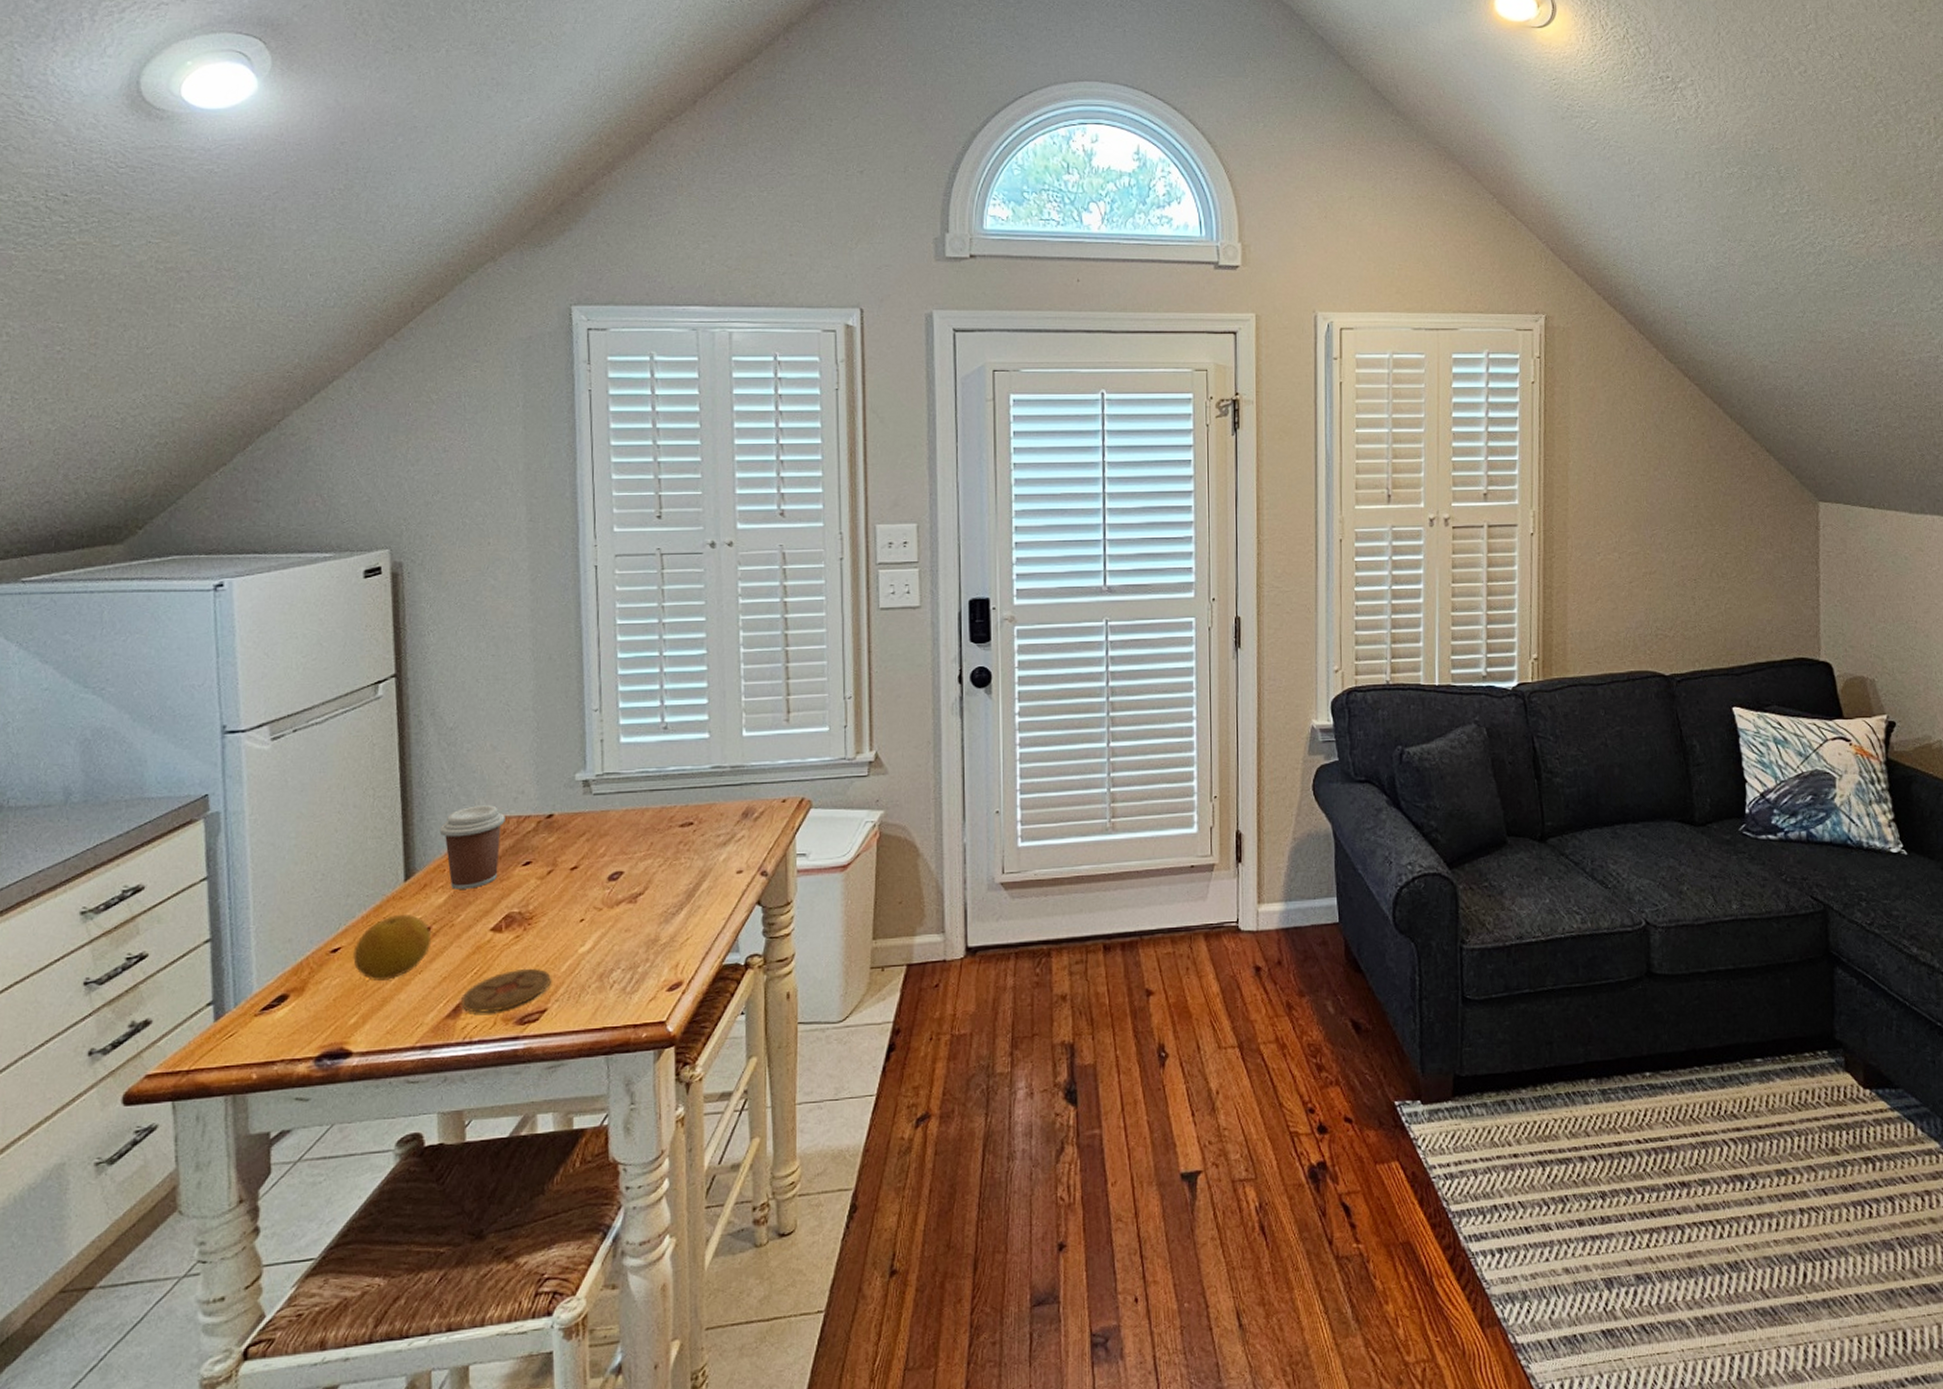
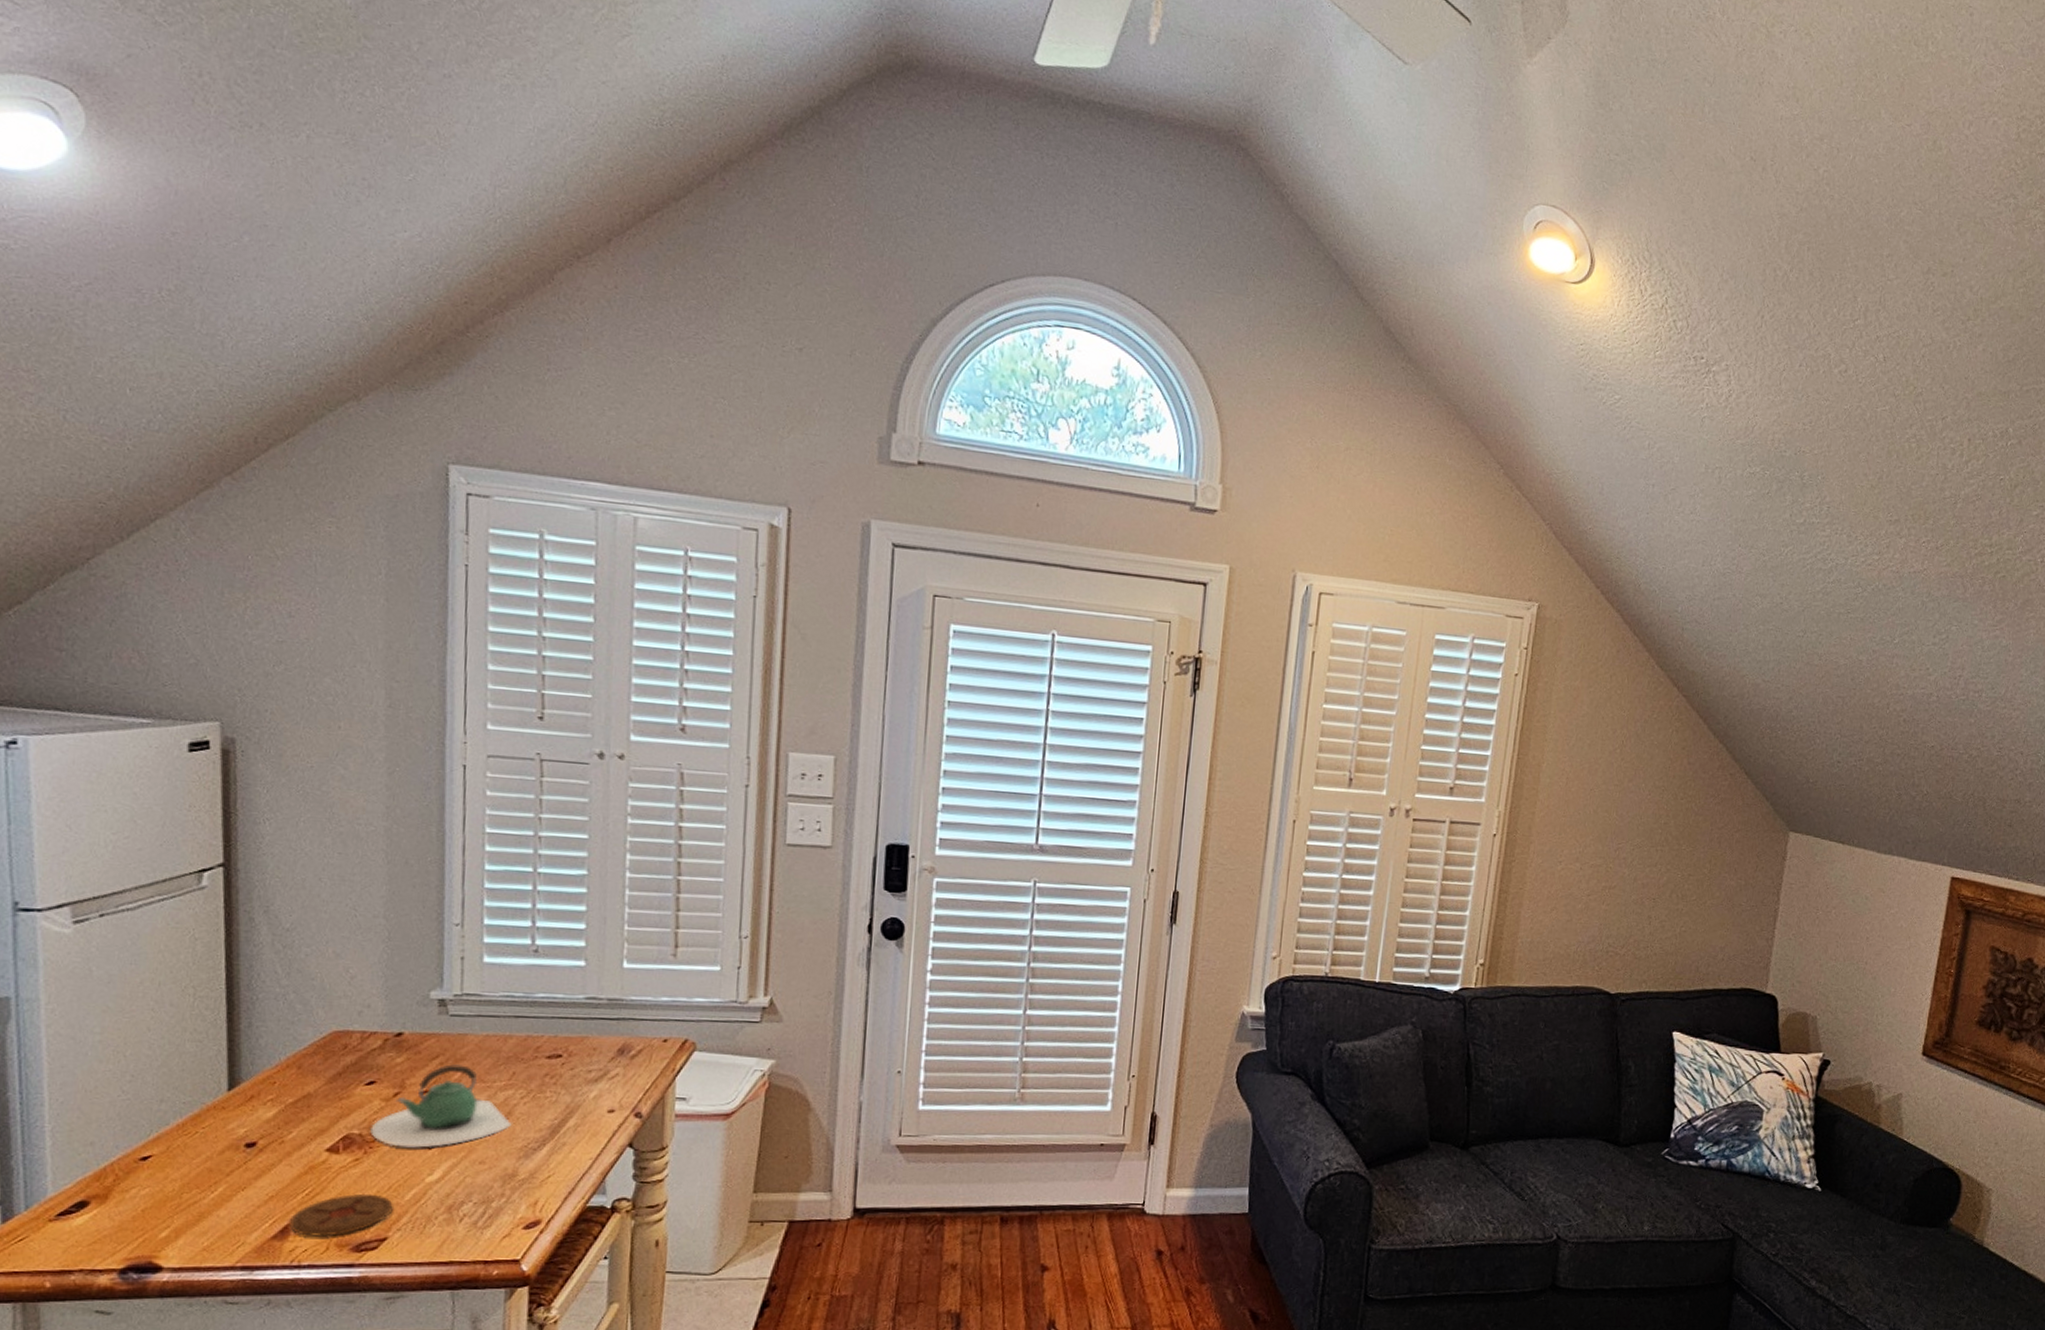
fruit: present [353,913,432,982] -> none [166,1126,258,1196]
coffee cup: present [439,805,505,889] -> none [270,1016,348,1105]
teapot: none [528,840,652,922] -> present [370,1064,512,1148]

